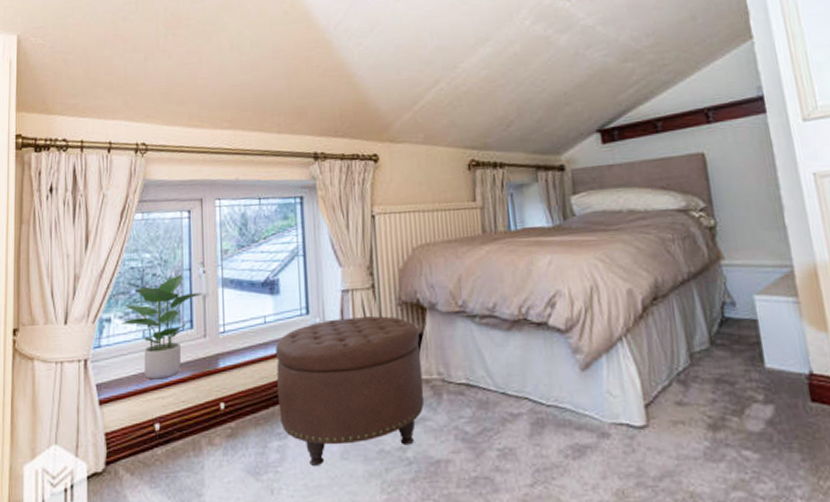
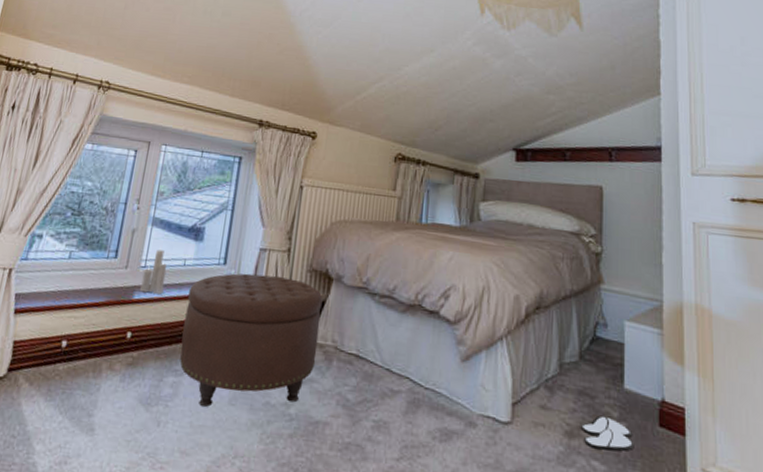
potted plant: present [120,275,203,380] -> none [50,207,133,300]
candle: none [223,307,249,359] -> present [139,246,167,295]
slippers: none [723,401,787,437] -> present [580,415,635,451]

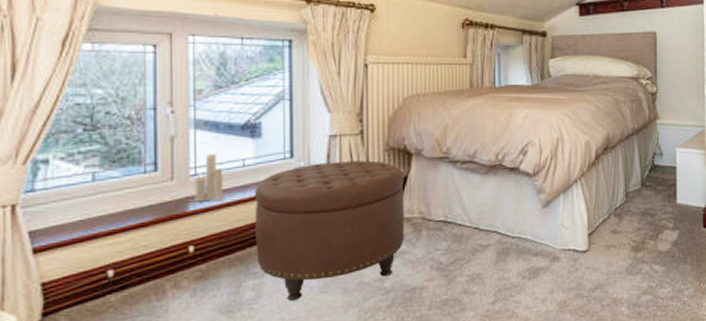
slippers: present [580,415,635,451] -> none [643,228,685,256]

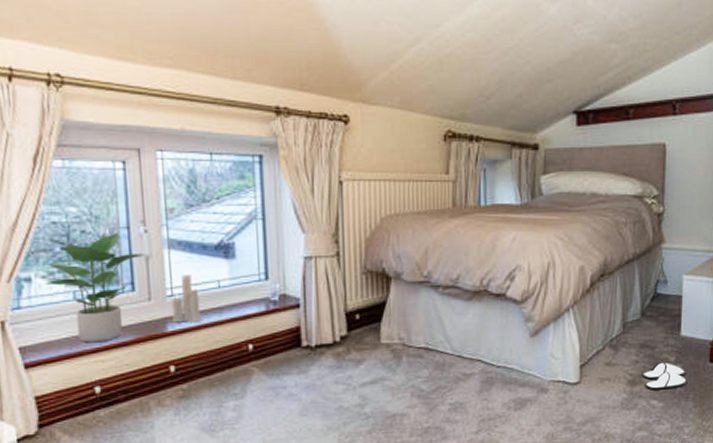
potted plant: none [62,114,170,225] -> present [44,233,145,343]
ottoman: present [255,160,405,301] -> none [231,283,385,422]
slippers: none [643,228,685,256] -> present [641,362,688,390]

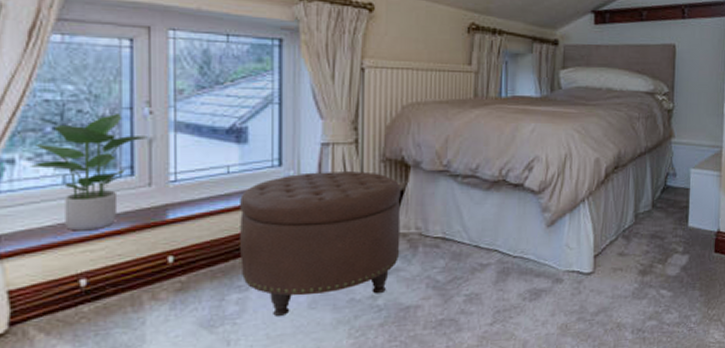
candle: present [171,270,201,323] -> none [173,154,206,210]
ottoman: none [231,283,385,422] -> present [240,170,401,316]
slippers: present [641,362,688,390] -> none [651,252,695,280]

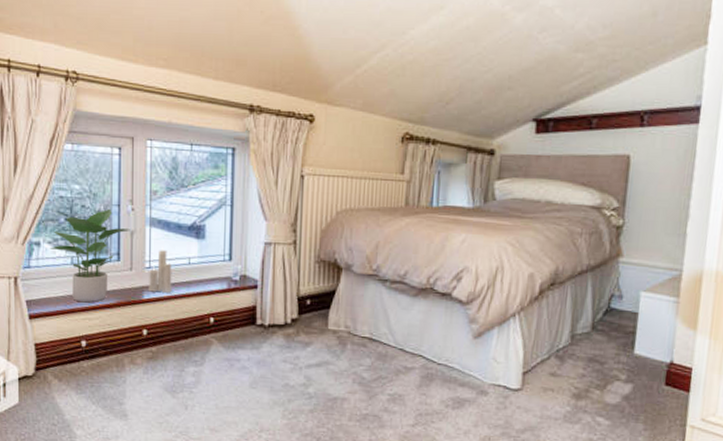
candle: none [173,154,206,210] -> present [147,246,172,293]
ottoman: present [240,170,401,316] -> none [197,268,333,391]

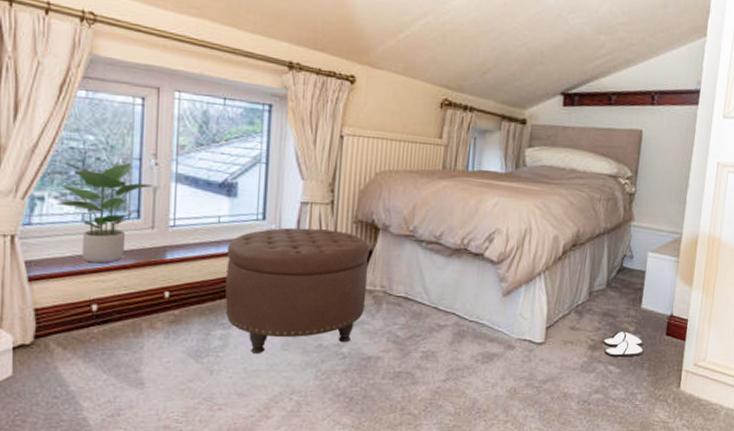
candle: present [147,246,172,293] -> none [171,203,200,253]
ottoman: none [197,268,333,391] -> present [225,227,370,353]
slippers: none [587,378,639,408] -> present [602,331,645,357]

